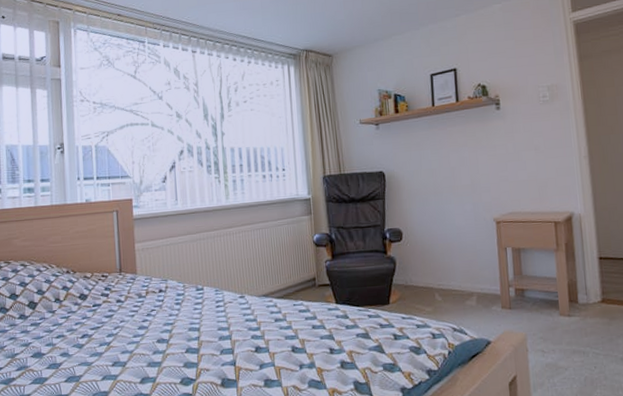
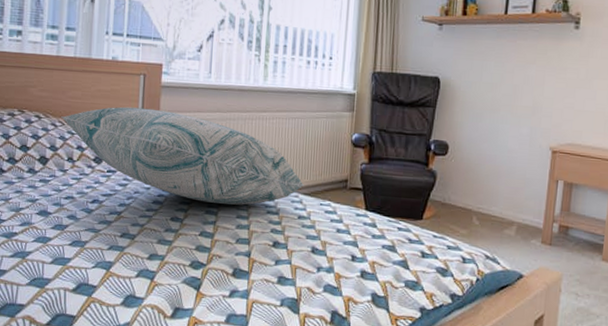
decorative pillow: none [45,241,276,320] -> present [61,106,304,205]

